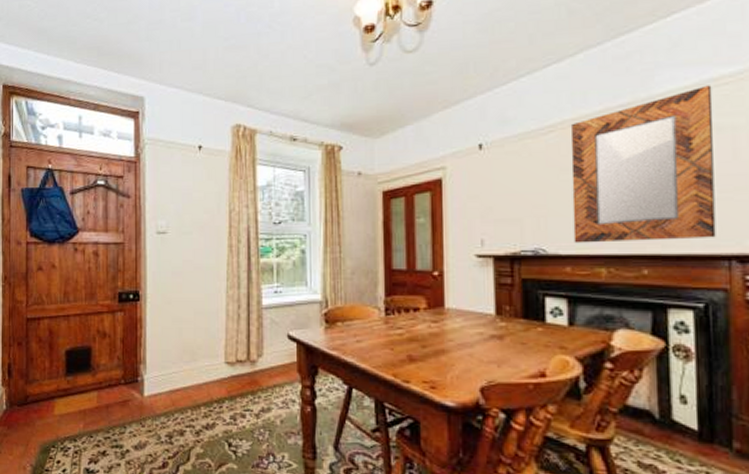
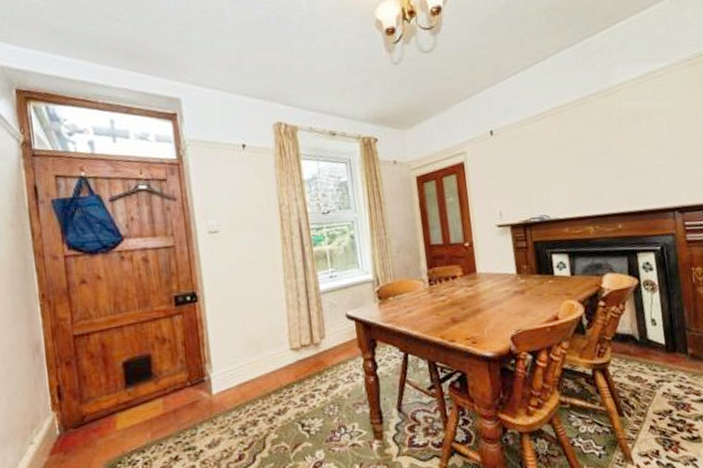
home mirror: present [570,85,716,243] -> none [558,77,664,208]

